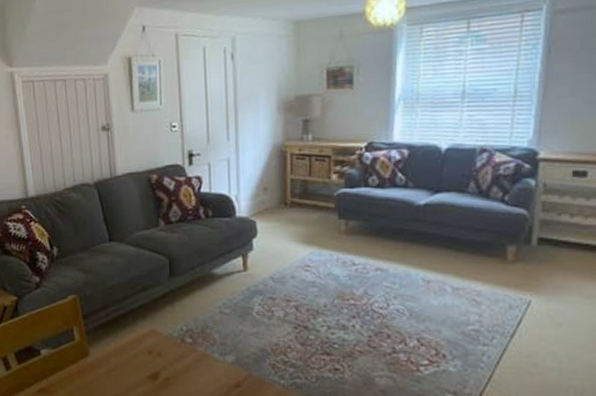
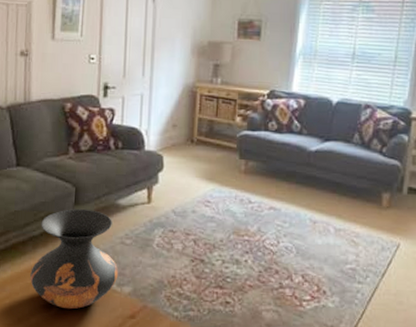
vase: none [133,281,220,380] -> present [30,209,119,310]

